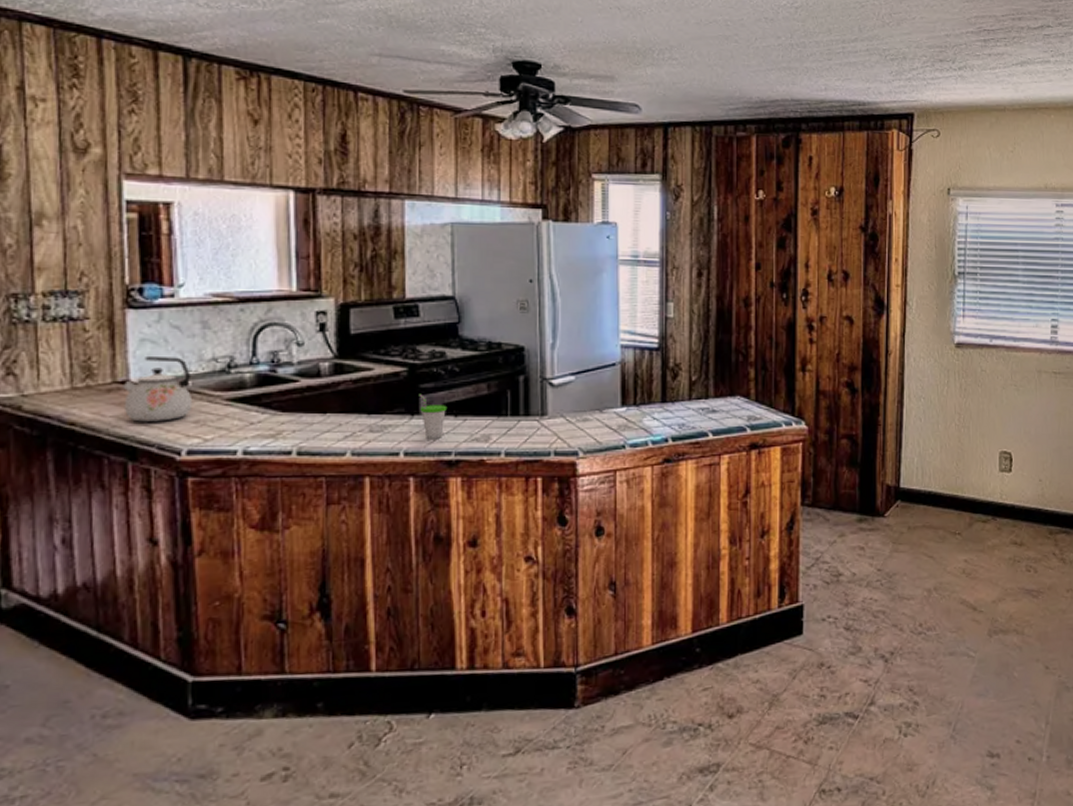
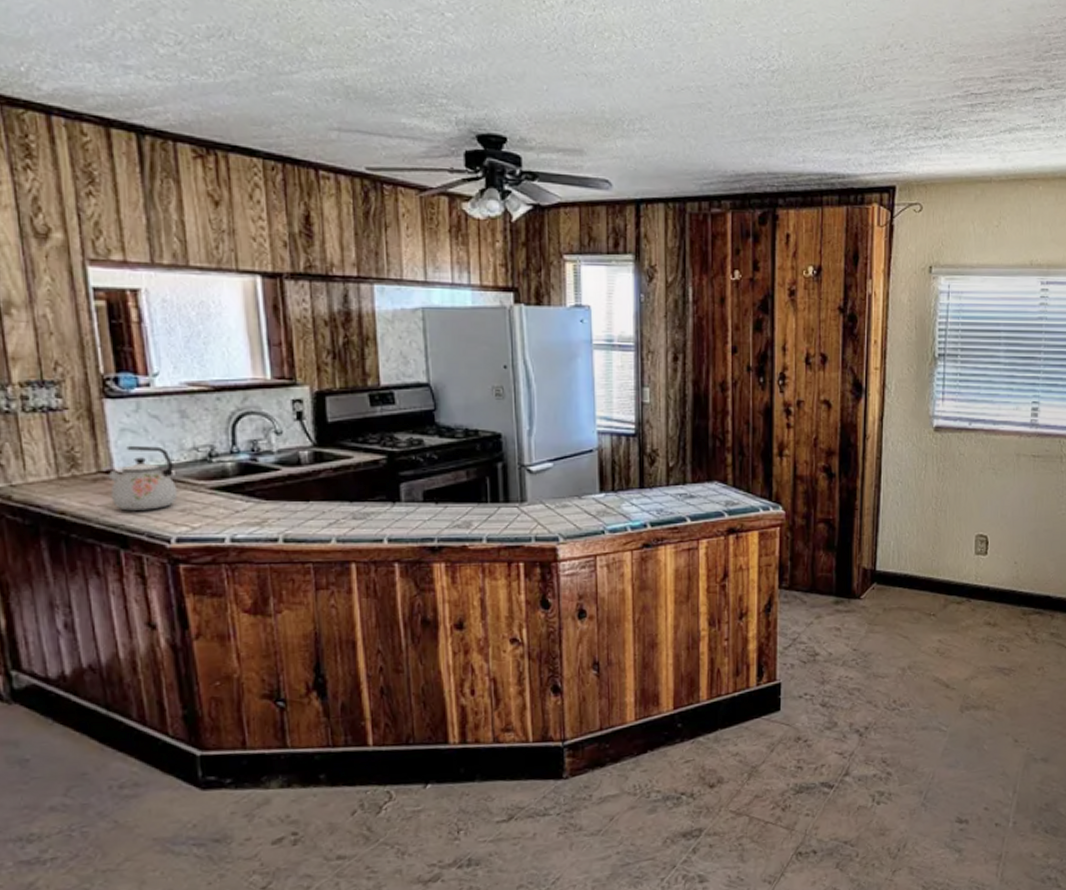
cup: present [419,393,448,440] -> none [399,481,428,527]

